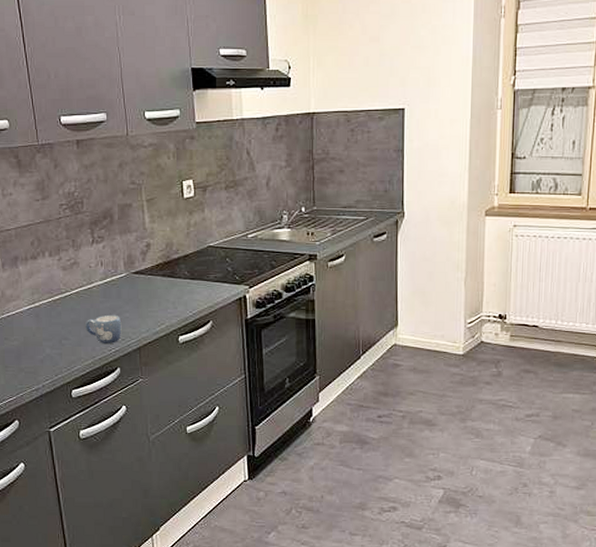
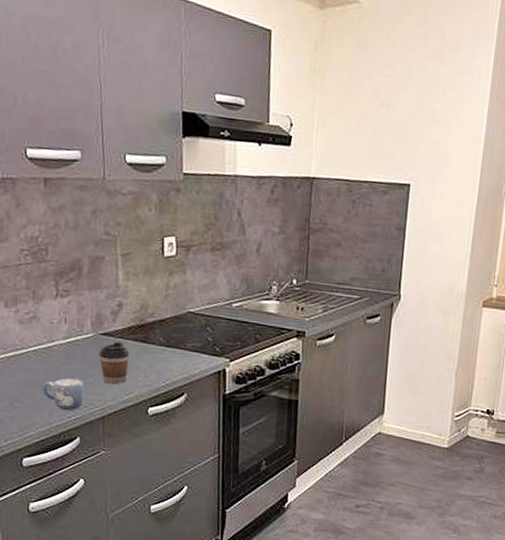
coffee cup: none [132,278,159,317] -> present [99,341,130,384]

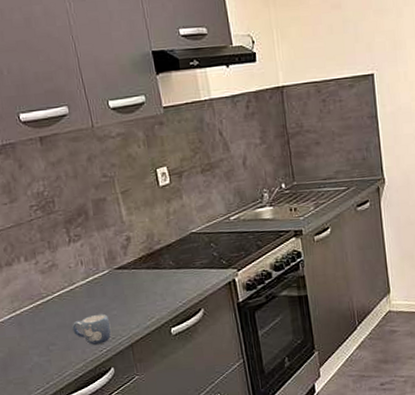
coffee cup: present [99,341,130,384] -> none [117,272,147,313]

